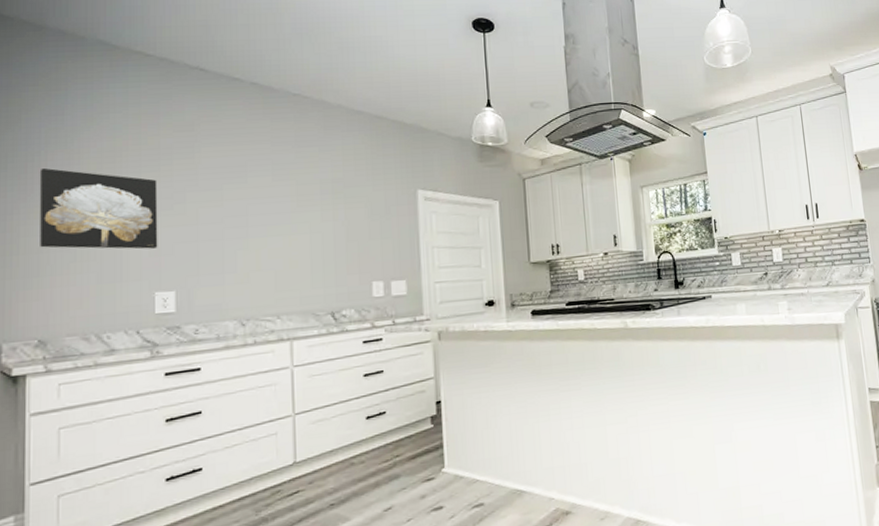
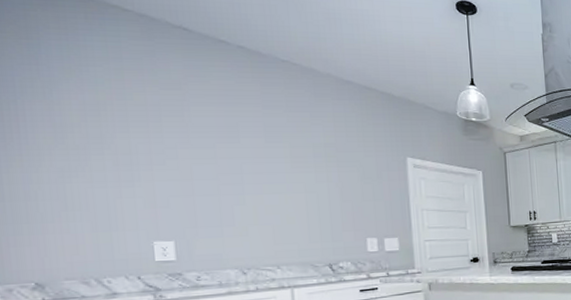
wall art: present [39,168,158,249] -> none [17,118,153,201]

